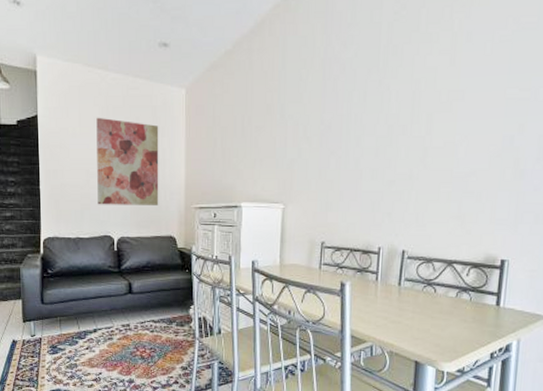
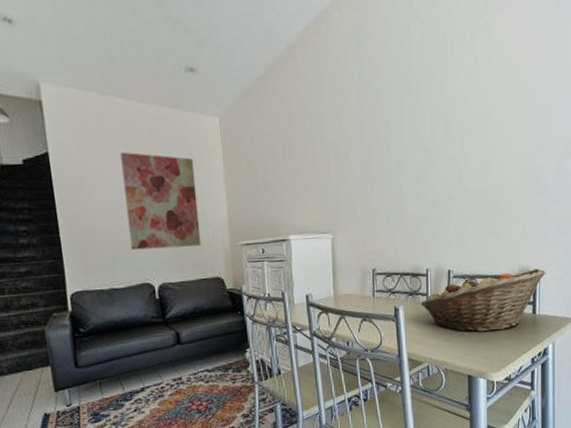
fruit basket: none [369,258,516,319] -> present [421,268,546,332]

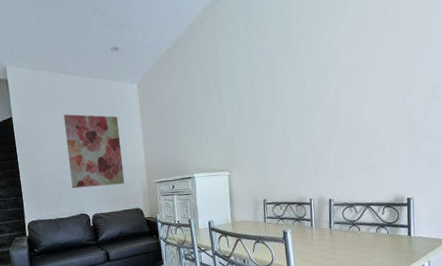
fruit basket: present [421,268,546,332] -> none [306,196,419,252]

